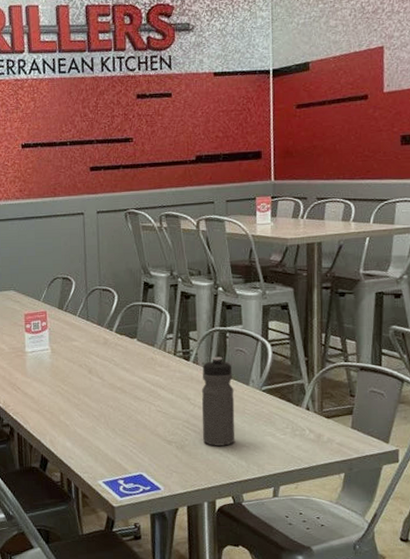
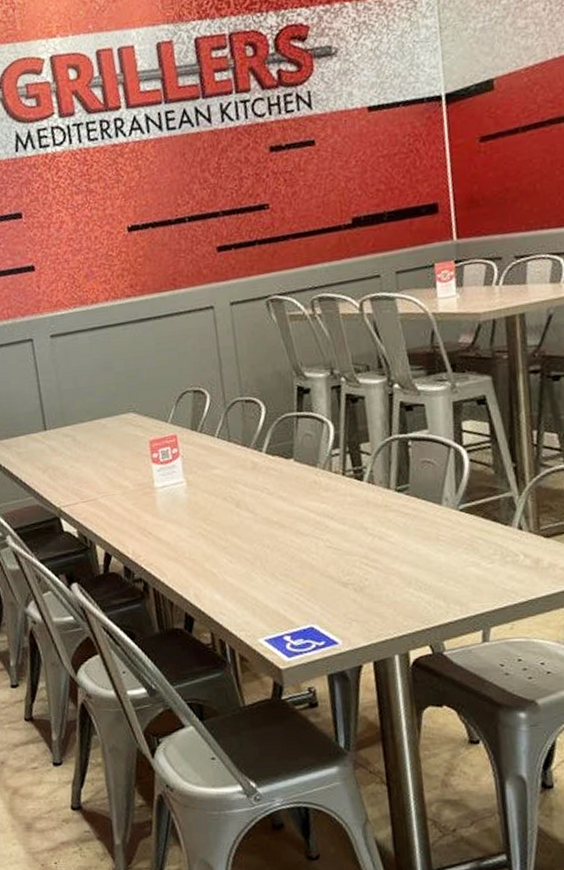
water bottle: present [201,357,236,446] -> none [380,472,429,585]

